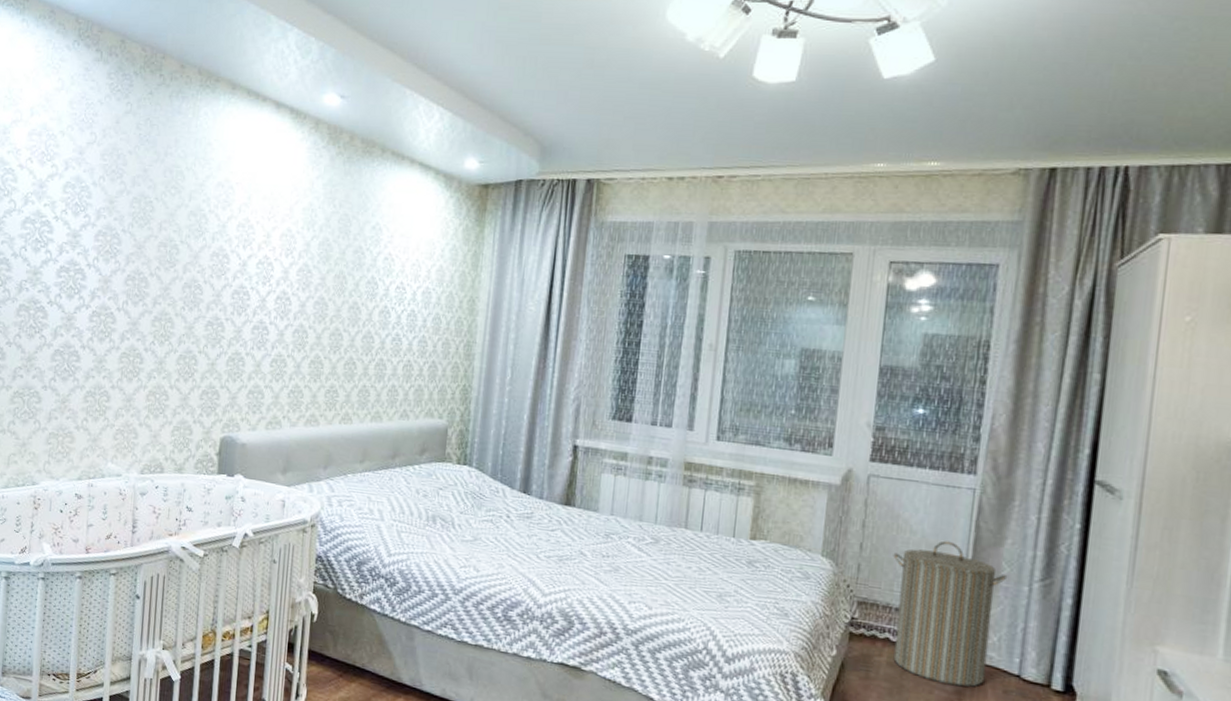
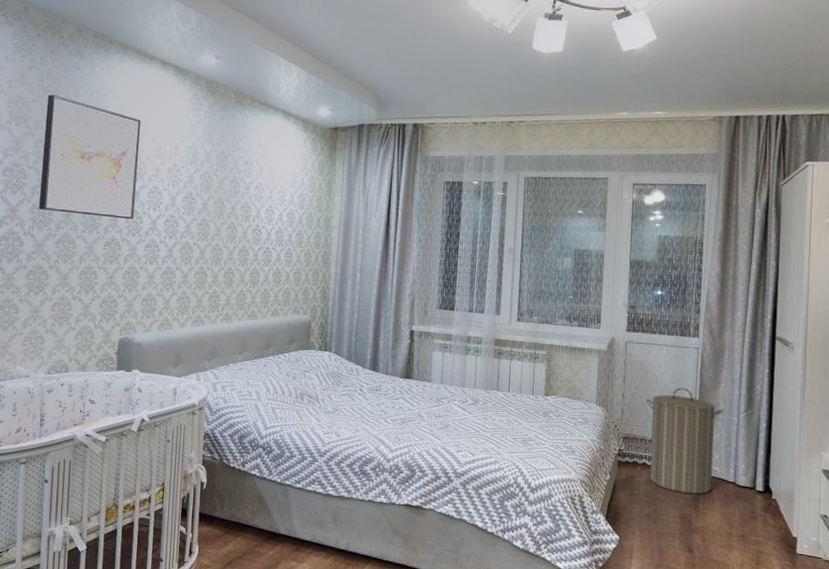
wall art: none [134,144,251,295] -> present [39,94,142,219]

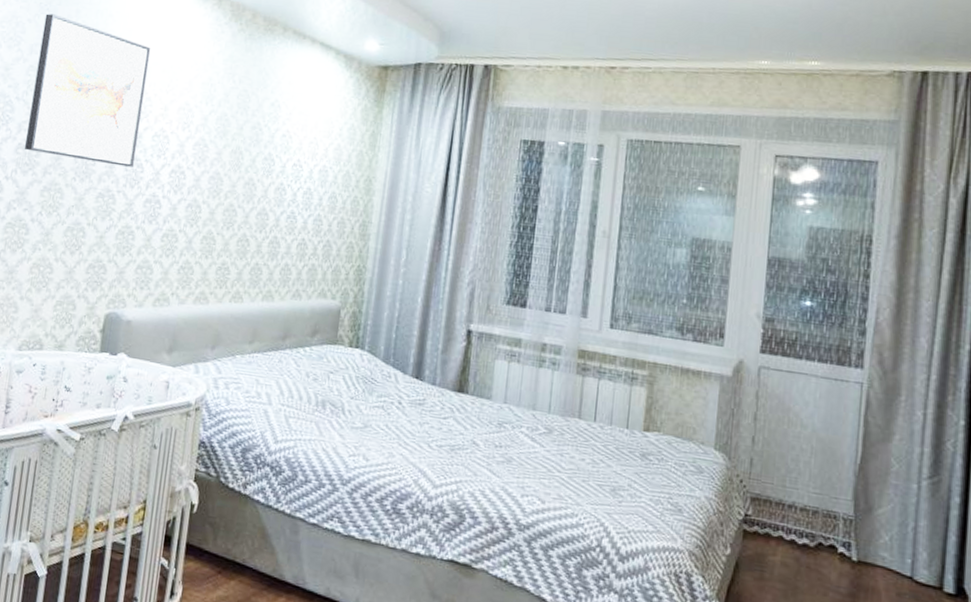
laundry hamper: present [645,387,723,495] -> none [784,435,897,589]

